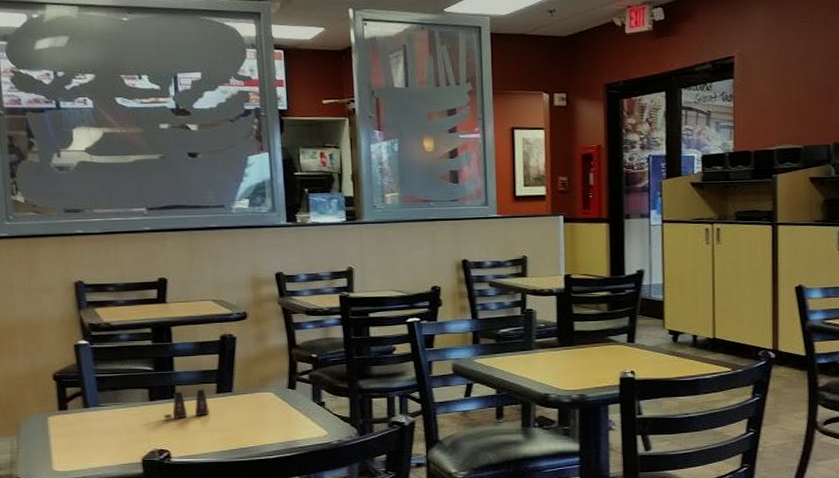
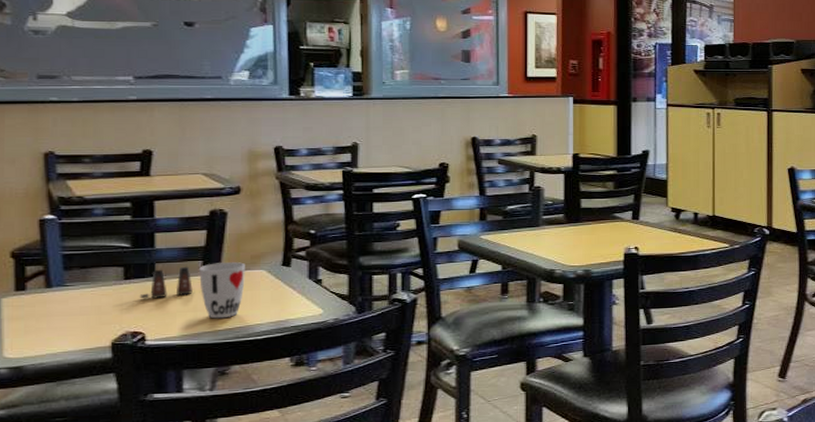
cup: none [214,385,255,439] -> present [199,262,245,319]

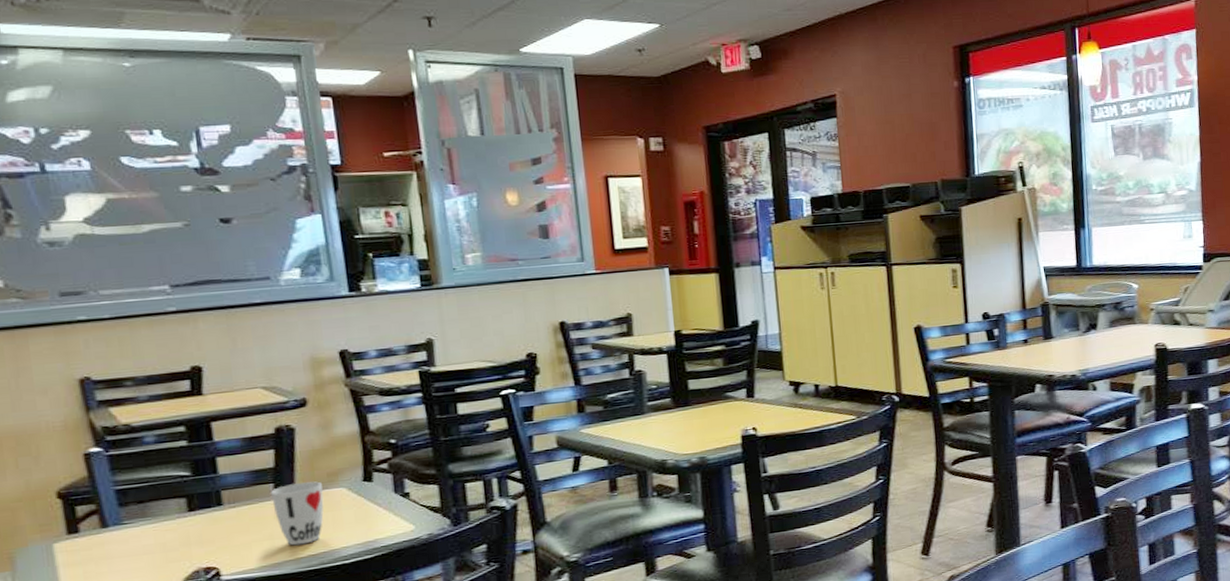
salt shaker: present [139,266,194,299] -> none [207,491,268,531]

